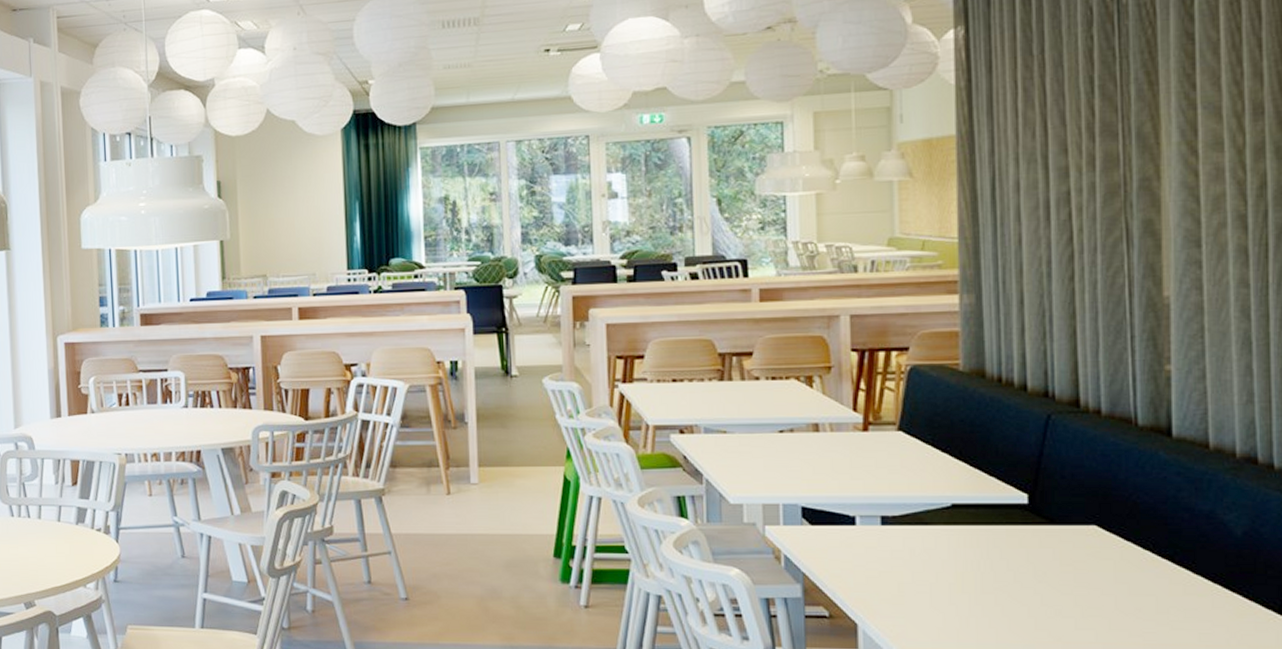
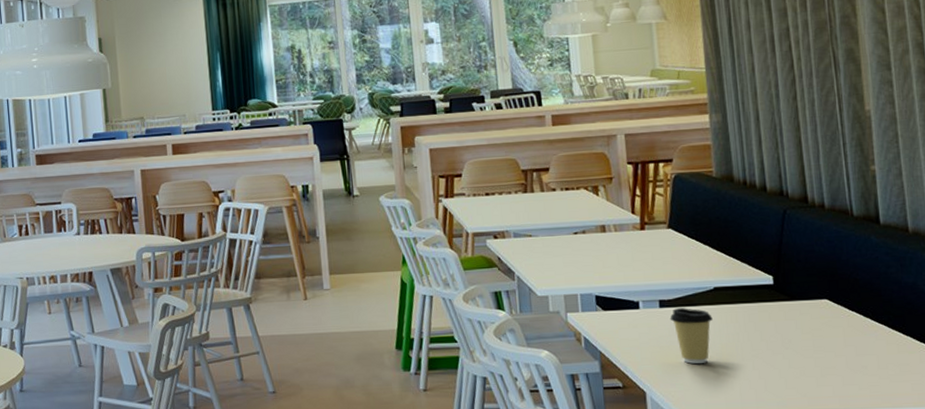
coffee cup: none [893,527,947,594] -> present [670,308,713,364]

